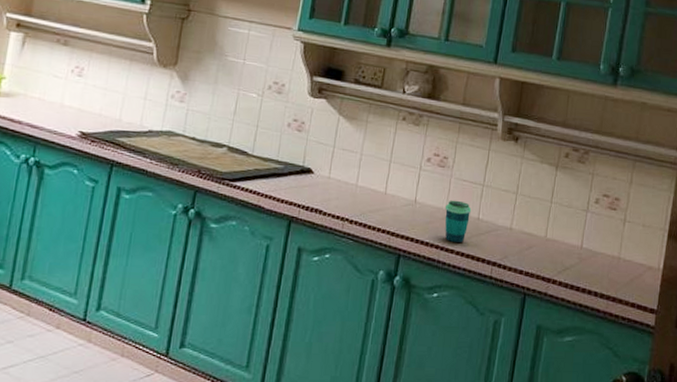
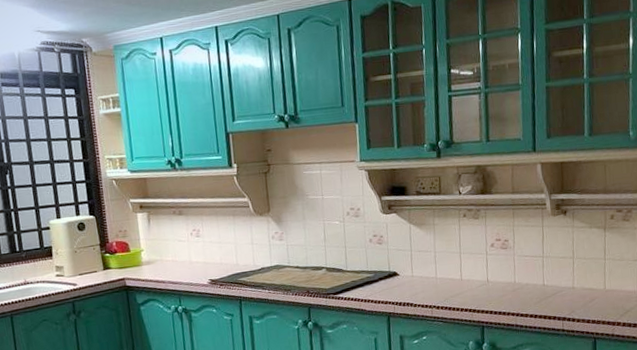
cup: present [445,200,472,243] -> none [514,273,537,308]

